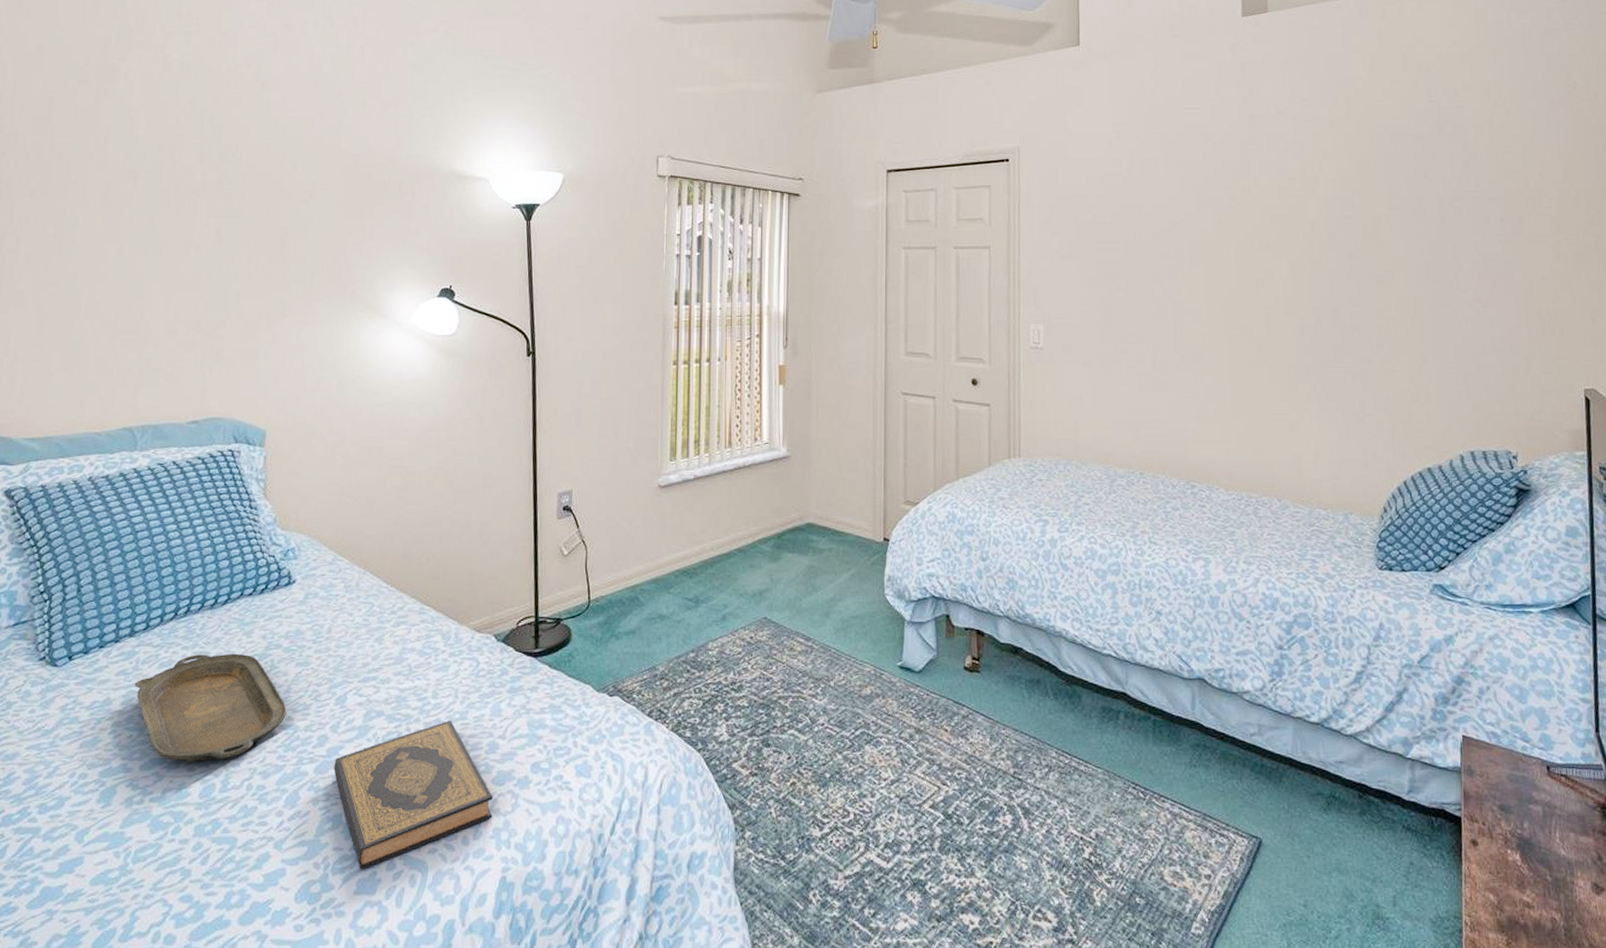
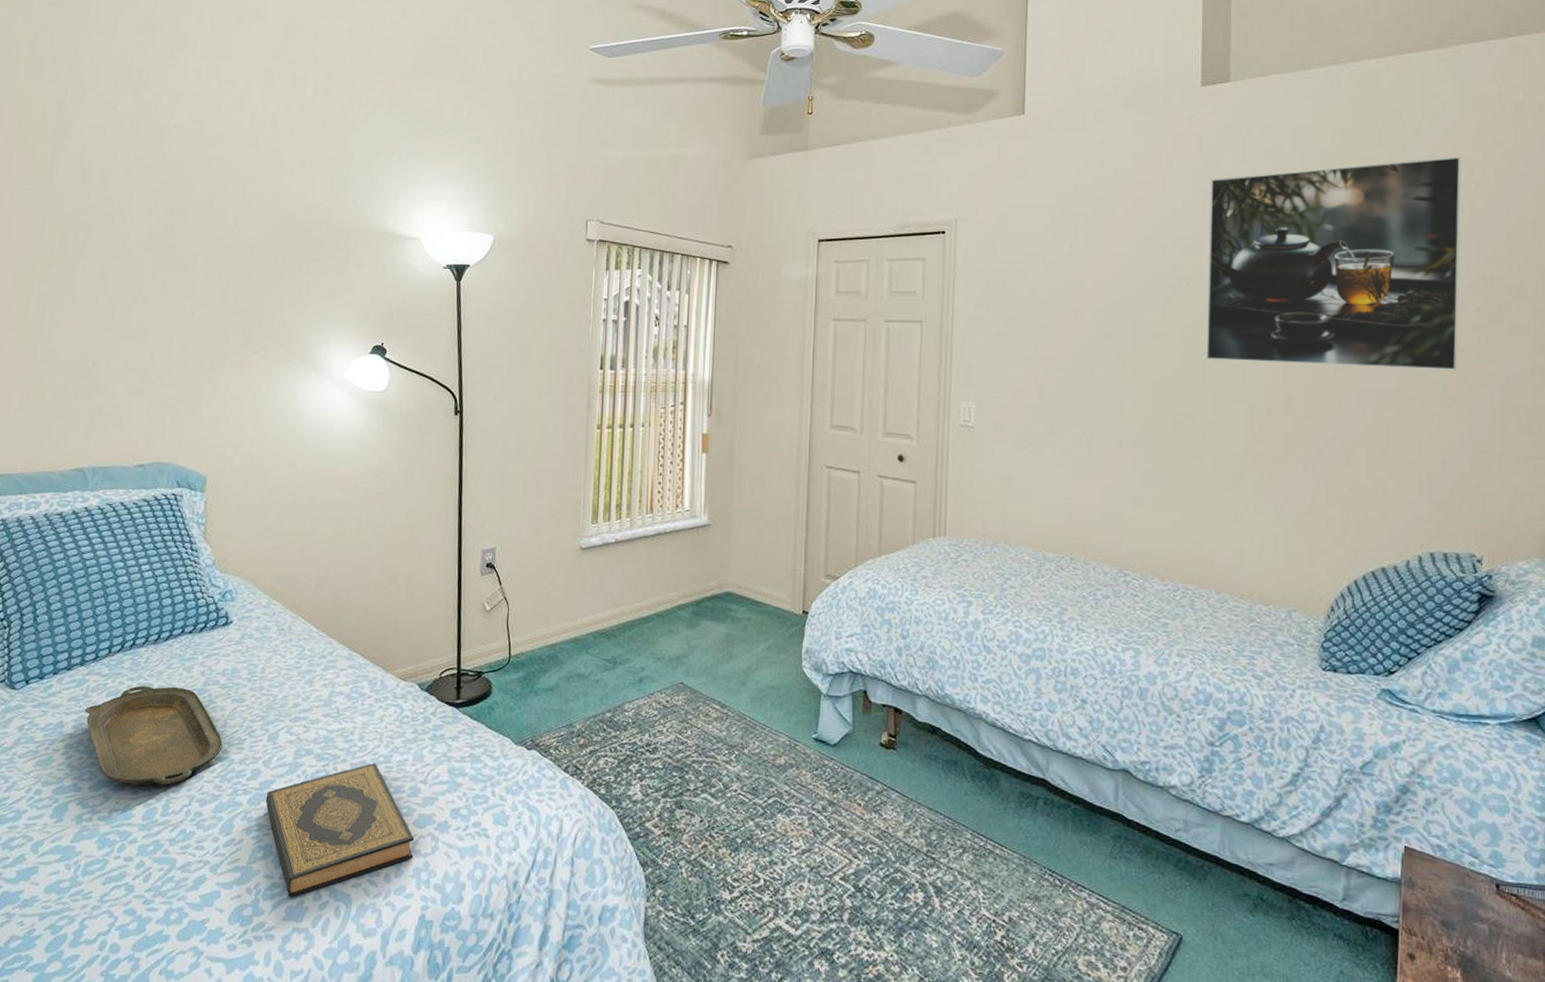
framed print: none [1254,78,1486,279] -> present [1206,156,1461,371]

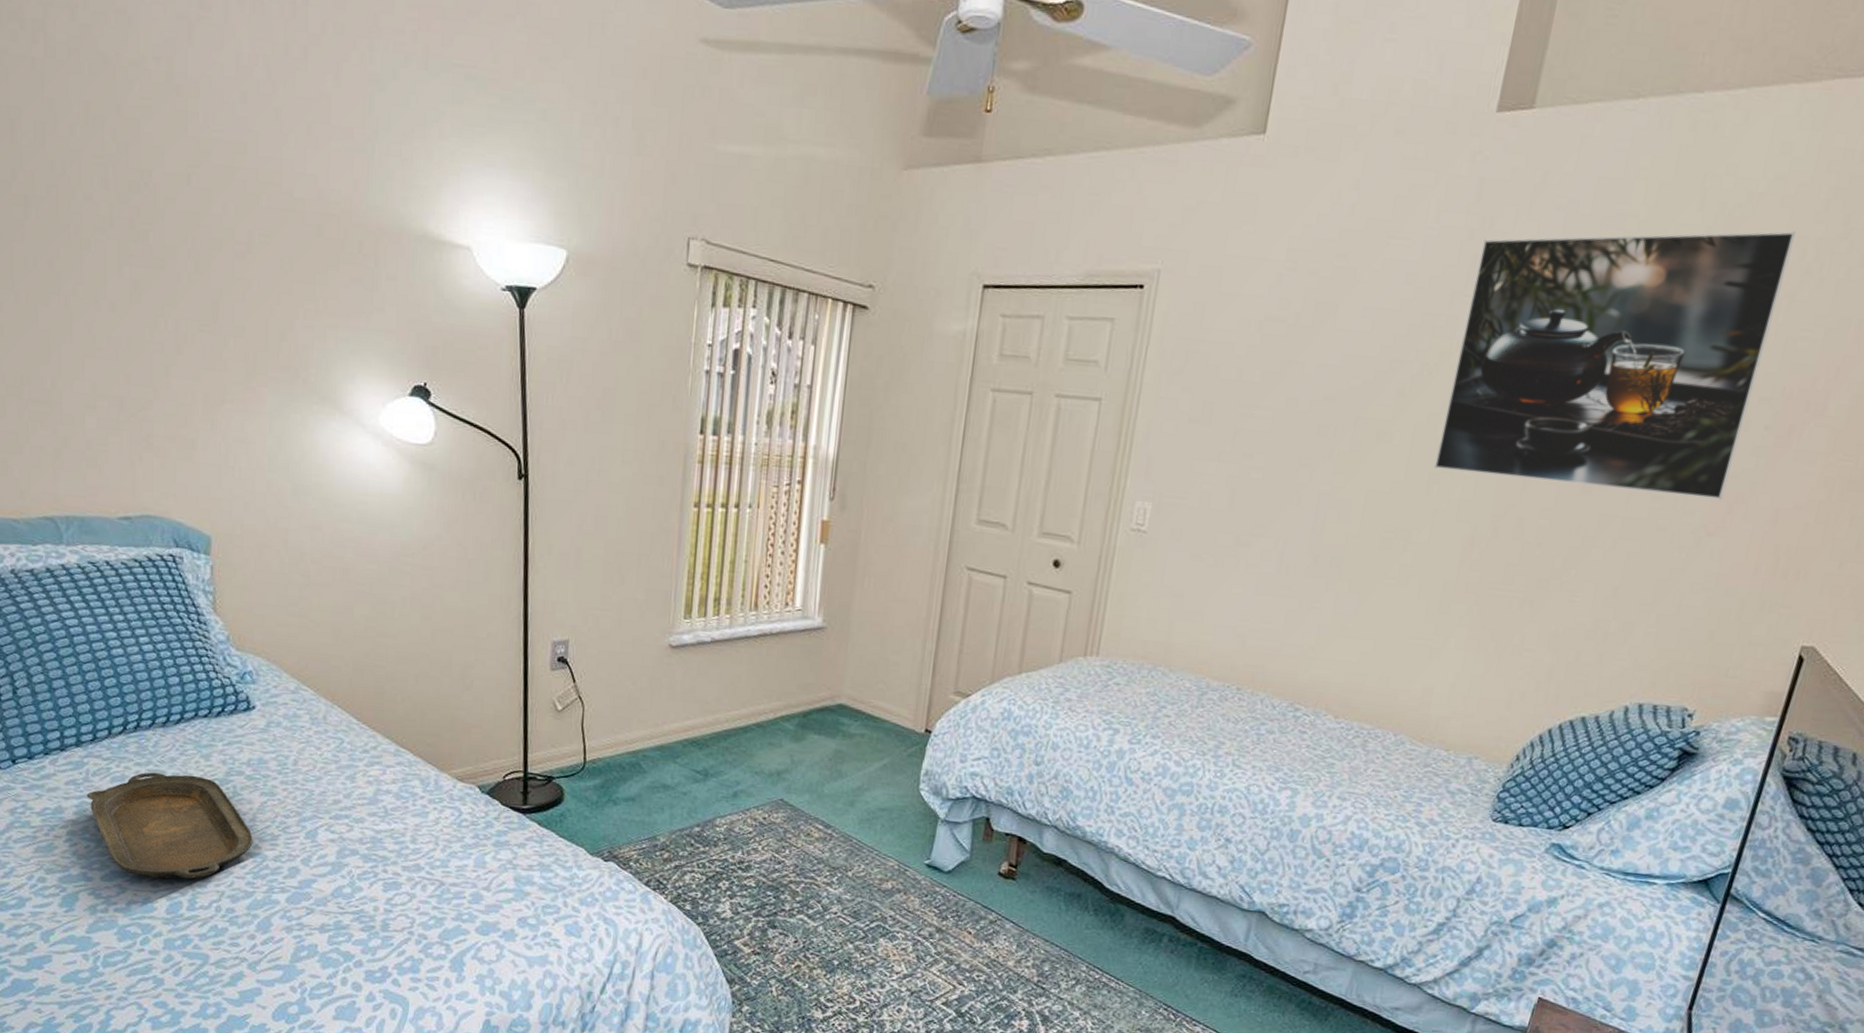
hardback book: present [265,763,414,898] -> none [307,867,476,998]

